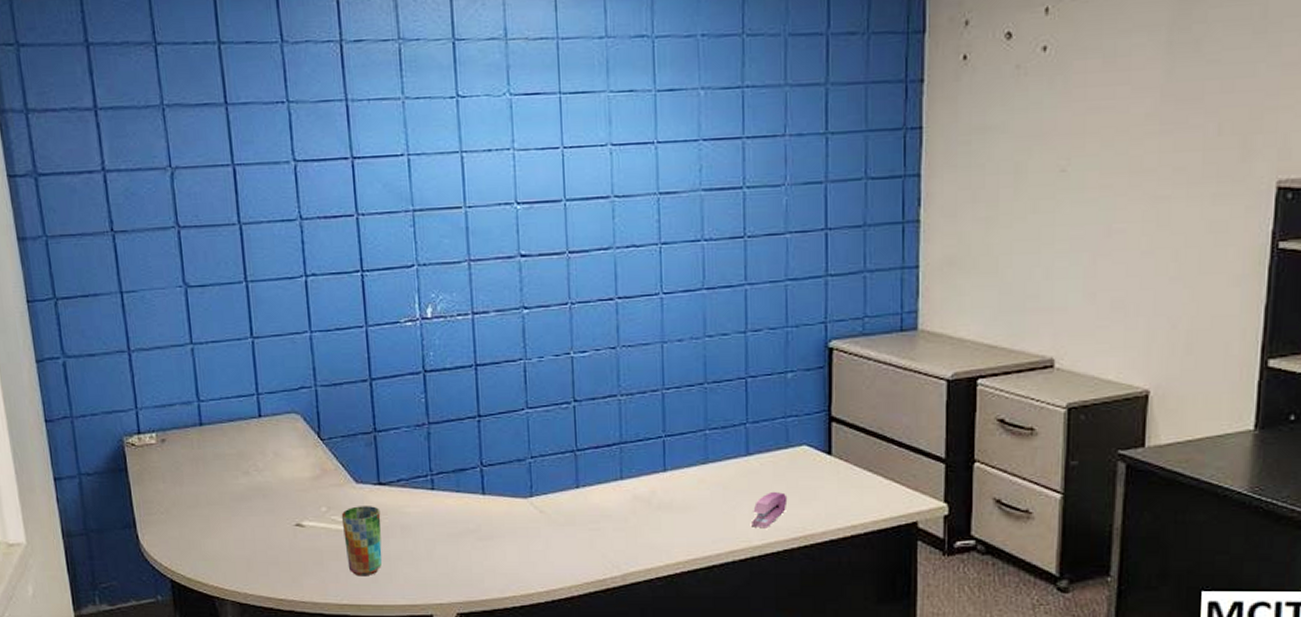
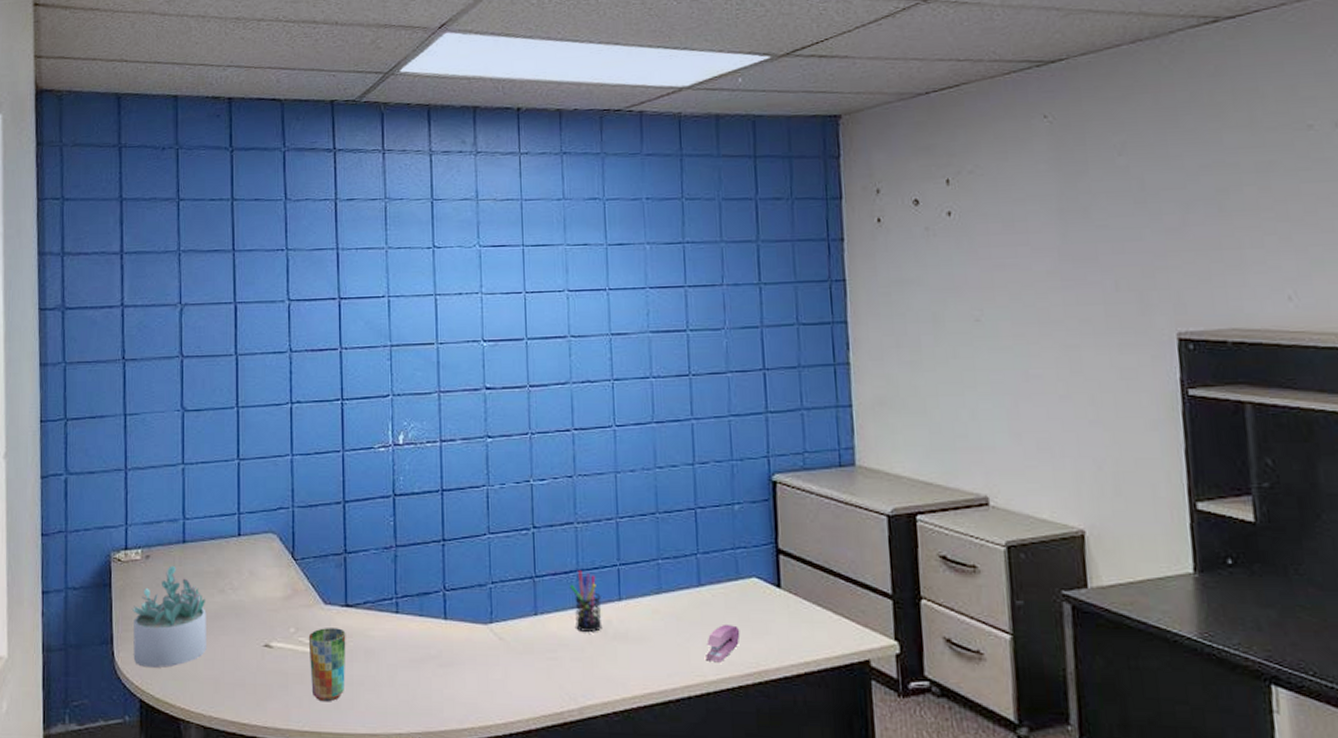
succulent plant: none [152,448,235,549] -> present [131,565,206,668]
pen holder: none [613,443,647,503] -> present [570,570,603,632]

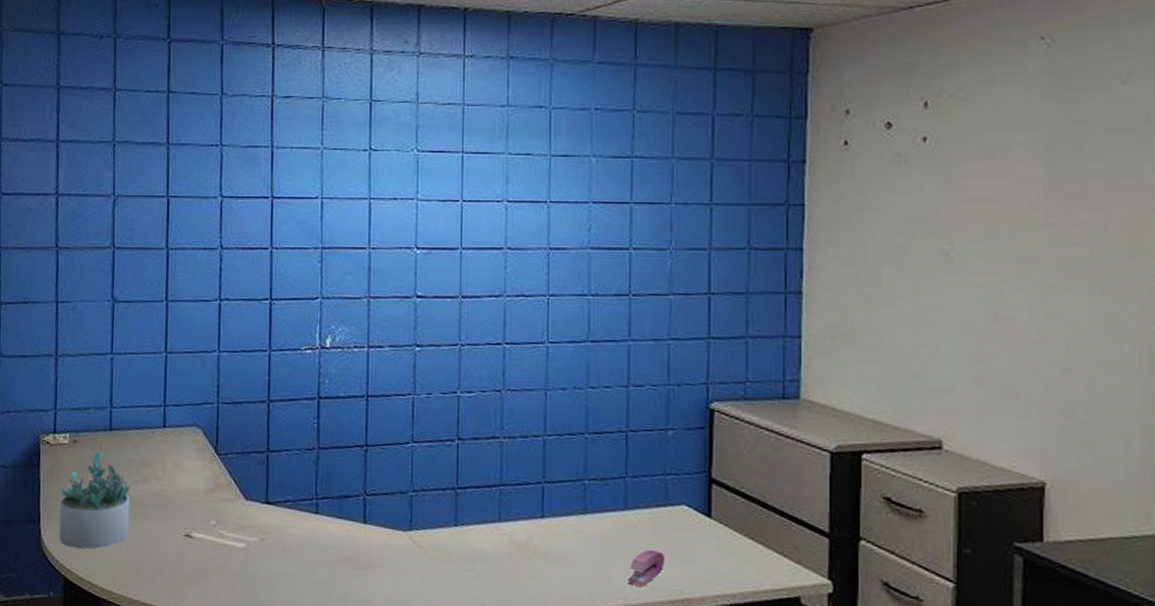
cup: present [308,628,346,702] -> none [228,522,266,594]
pen holder: present [570,570,603,632] -> none [492,485,524,547]

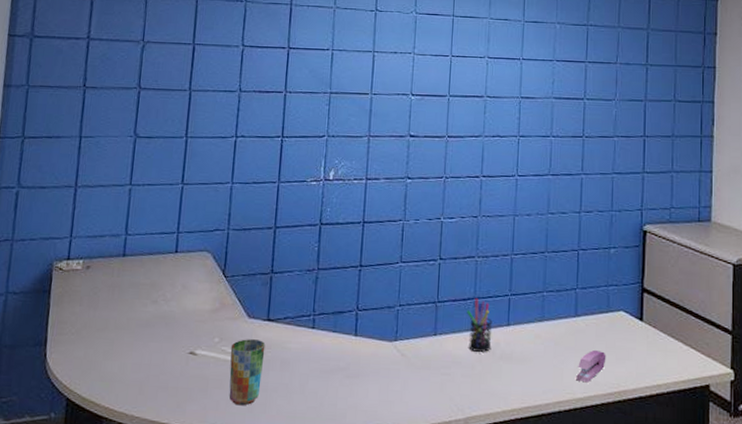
succulent plant: present [58,451,130,549] -> none [64,276,139,370]
cup: none [228,522,266,594] -> present [229,339,266,406]
pen holder: none [492,485,524,547] -> present [467,298,493,352]

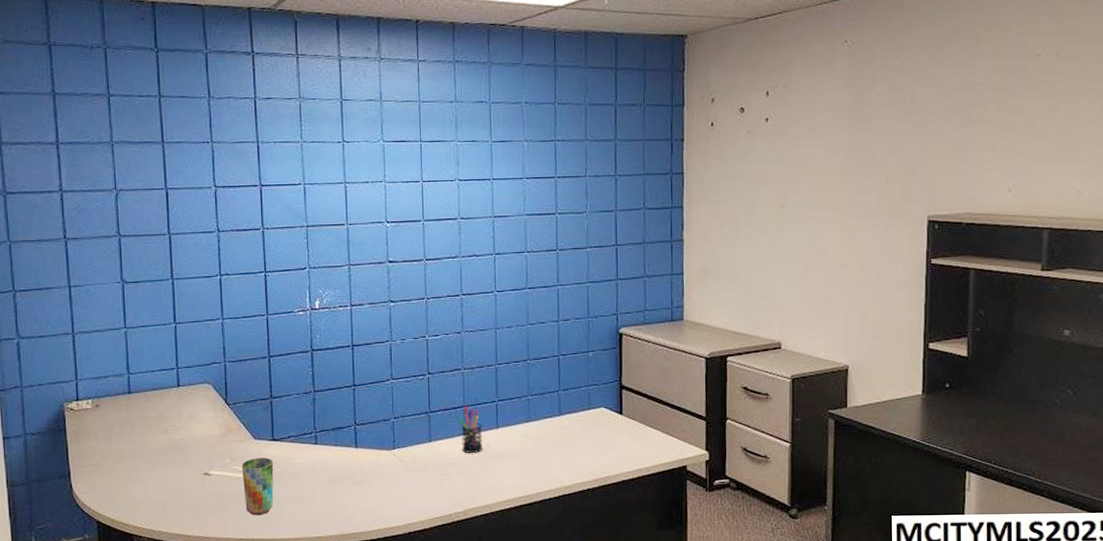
stapler: present [576,349,606,383] -> none [563,443,590,472]

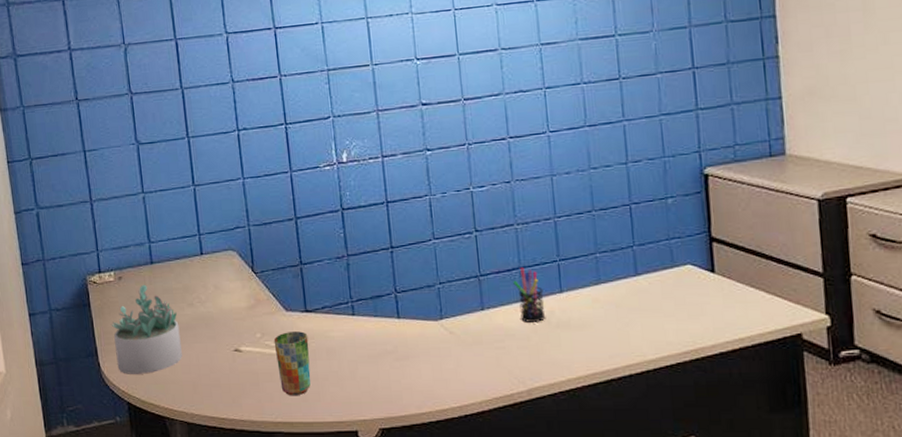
succulent plant: none [85,412,154,495] -> present [111,284,182,374]

